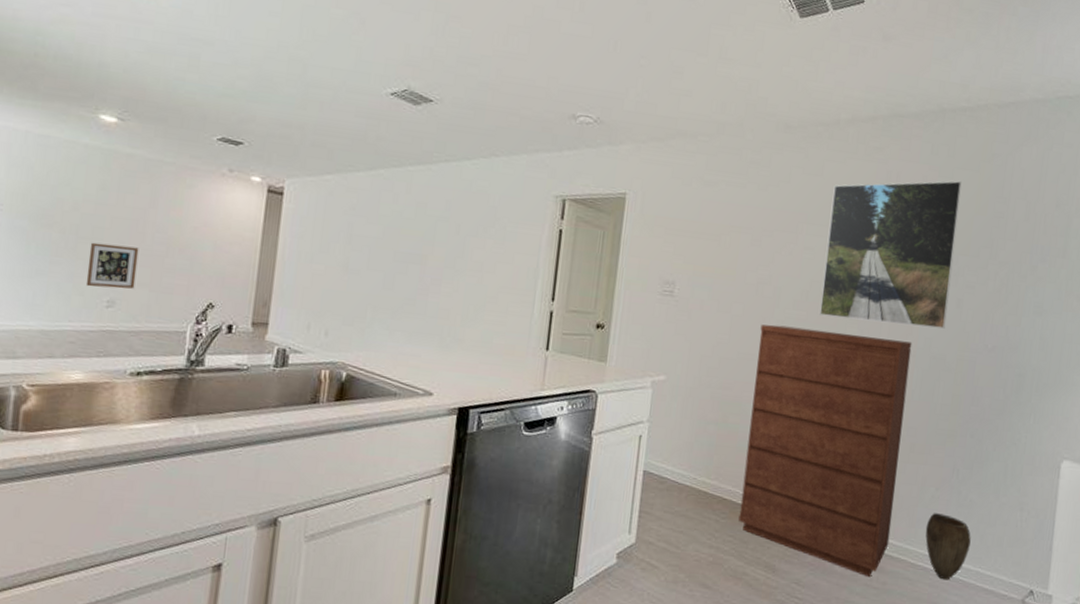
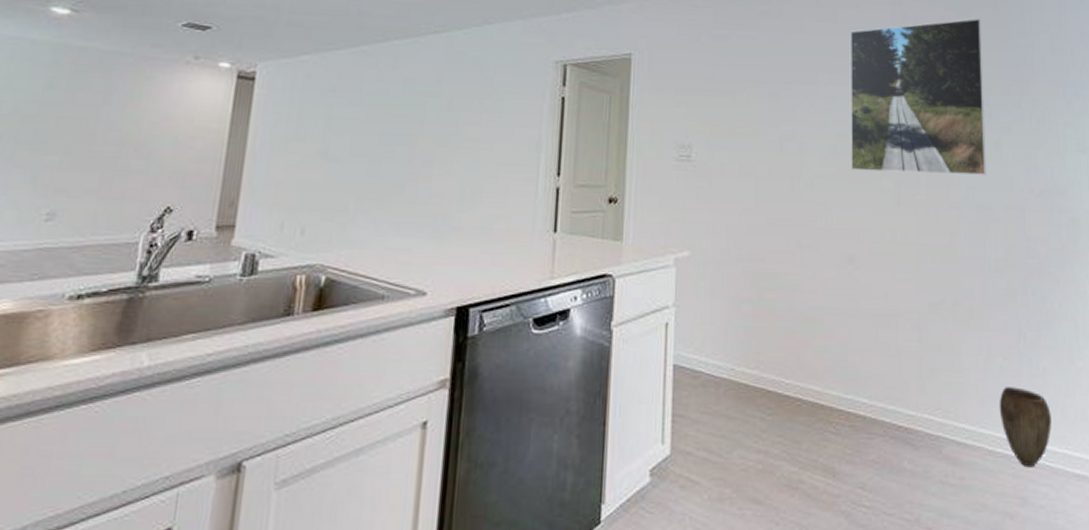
wall art: present [85,242,139,289] -> none [22,147,88,199]
dresser: present [738,324,913,578] -> none [787,184,961,473]

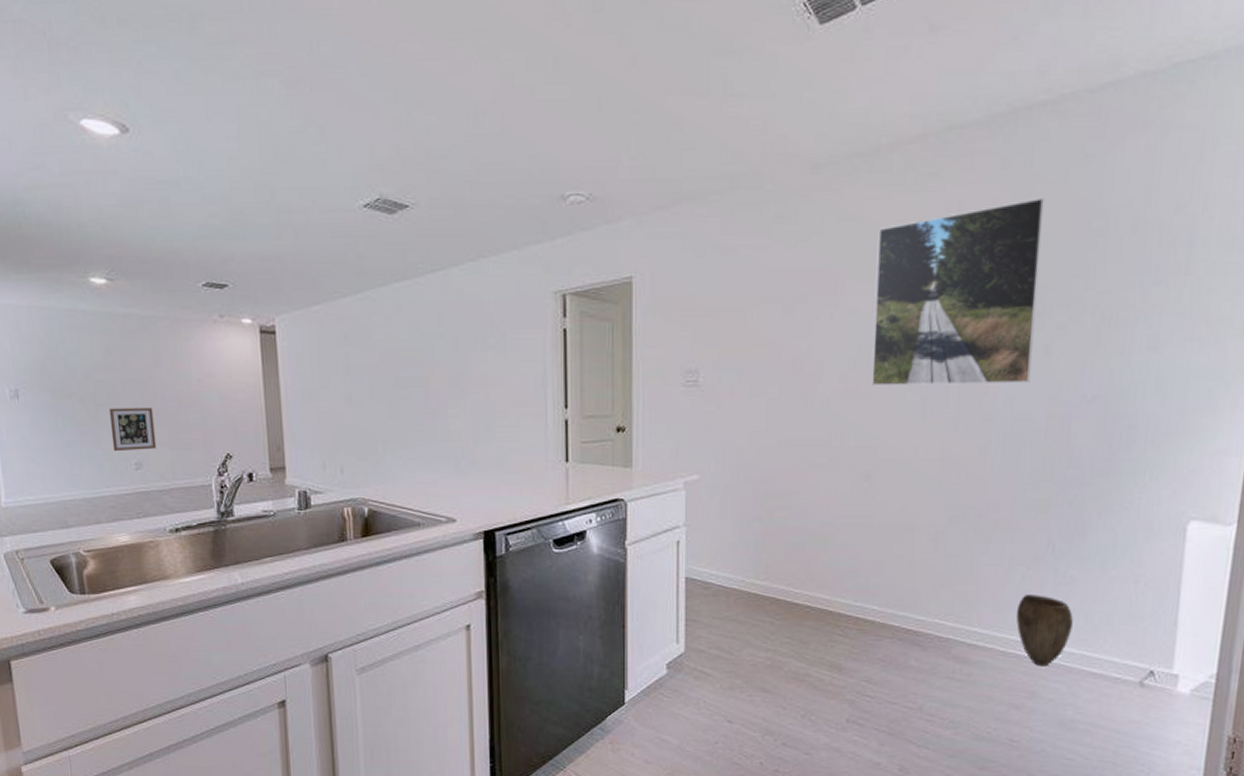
wall art: none [22,147,88,199] -> present [108,407,157,452]

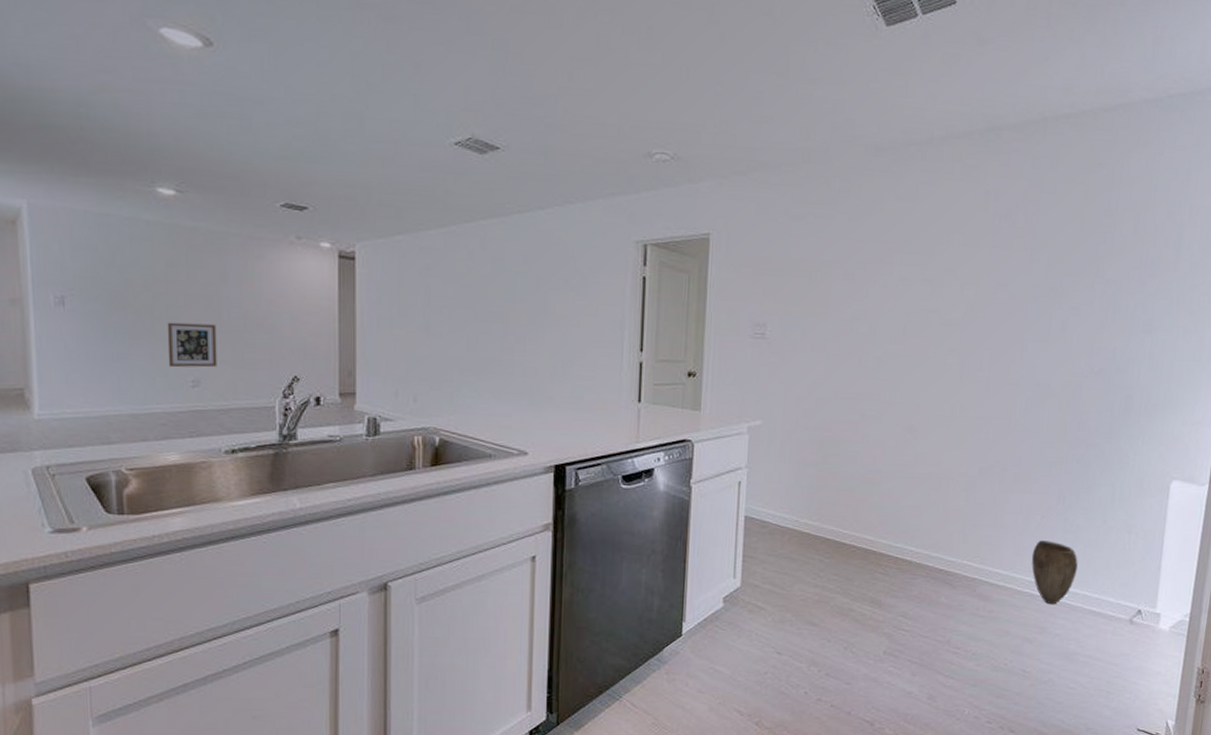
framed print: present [872,198,1044,386] -> none [918,196,1065,354]

